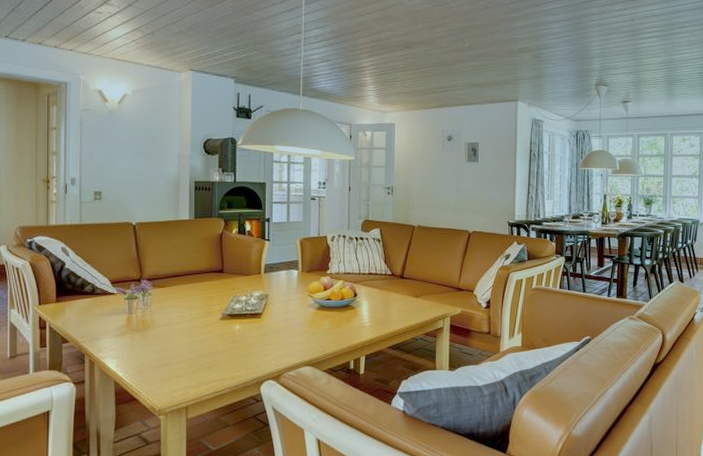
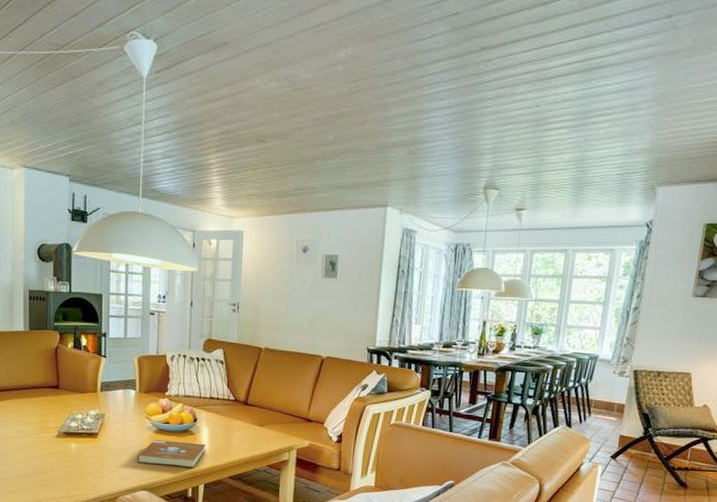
book: none [300,316,367,340] -> present [137,440,206,467]

